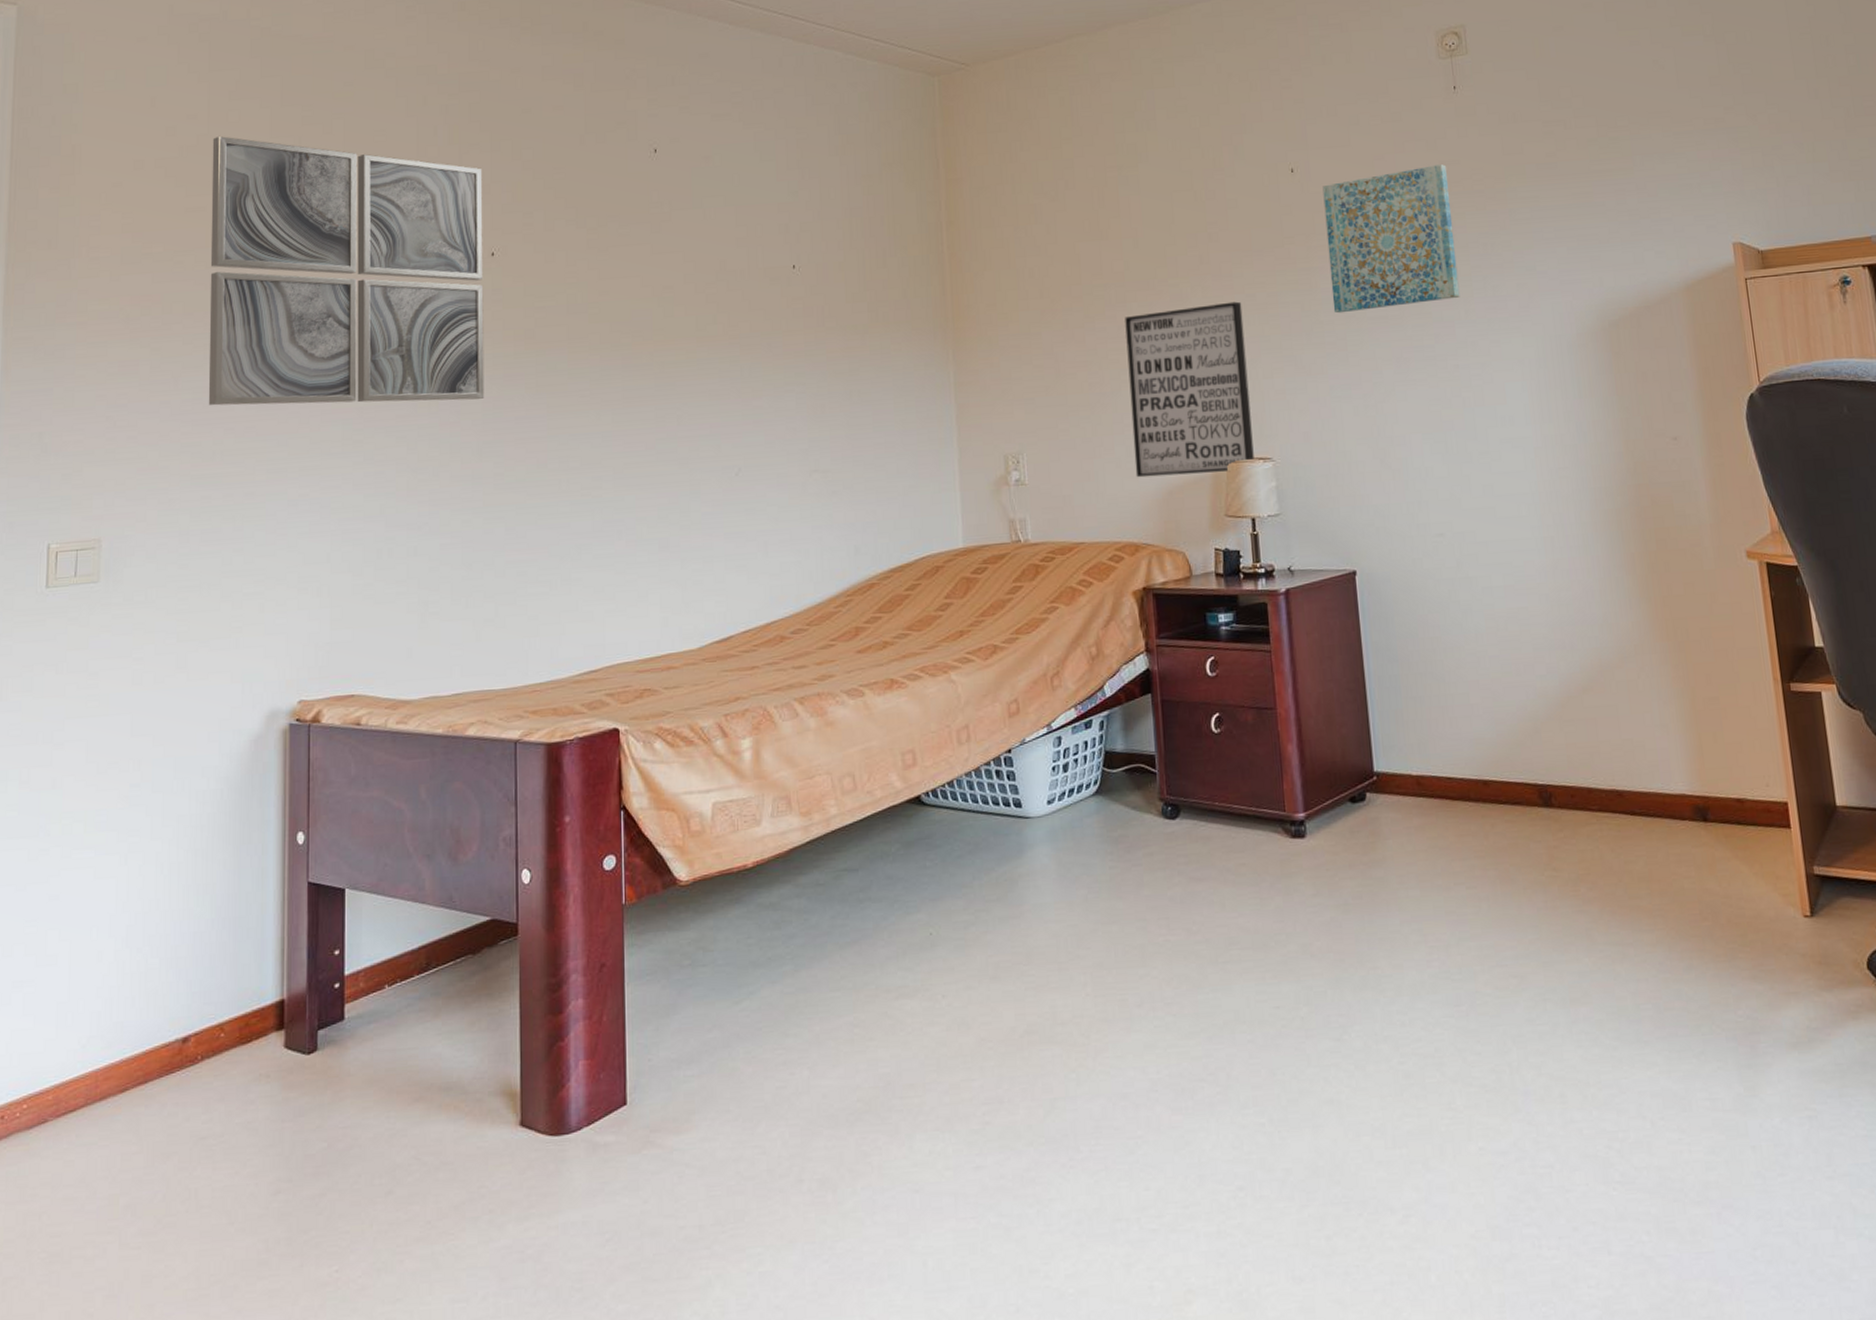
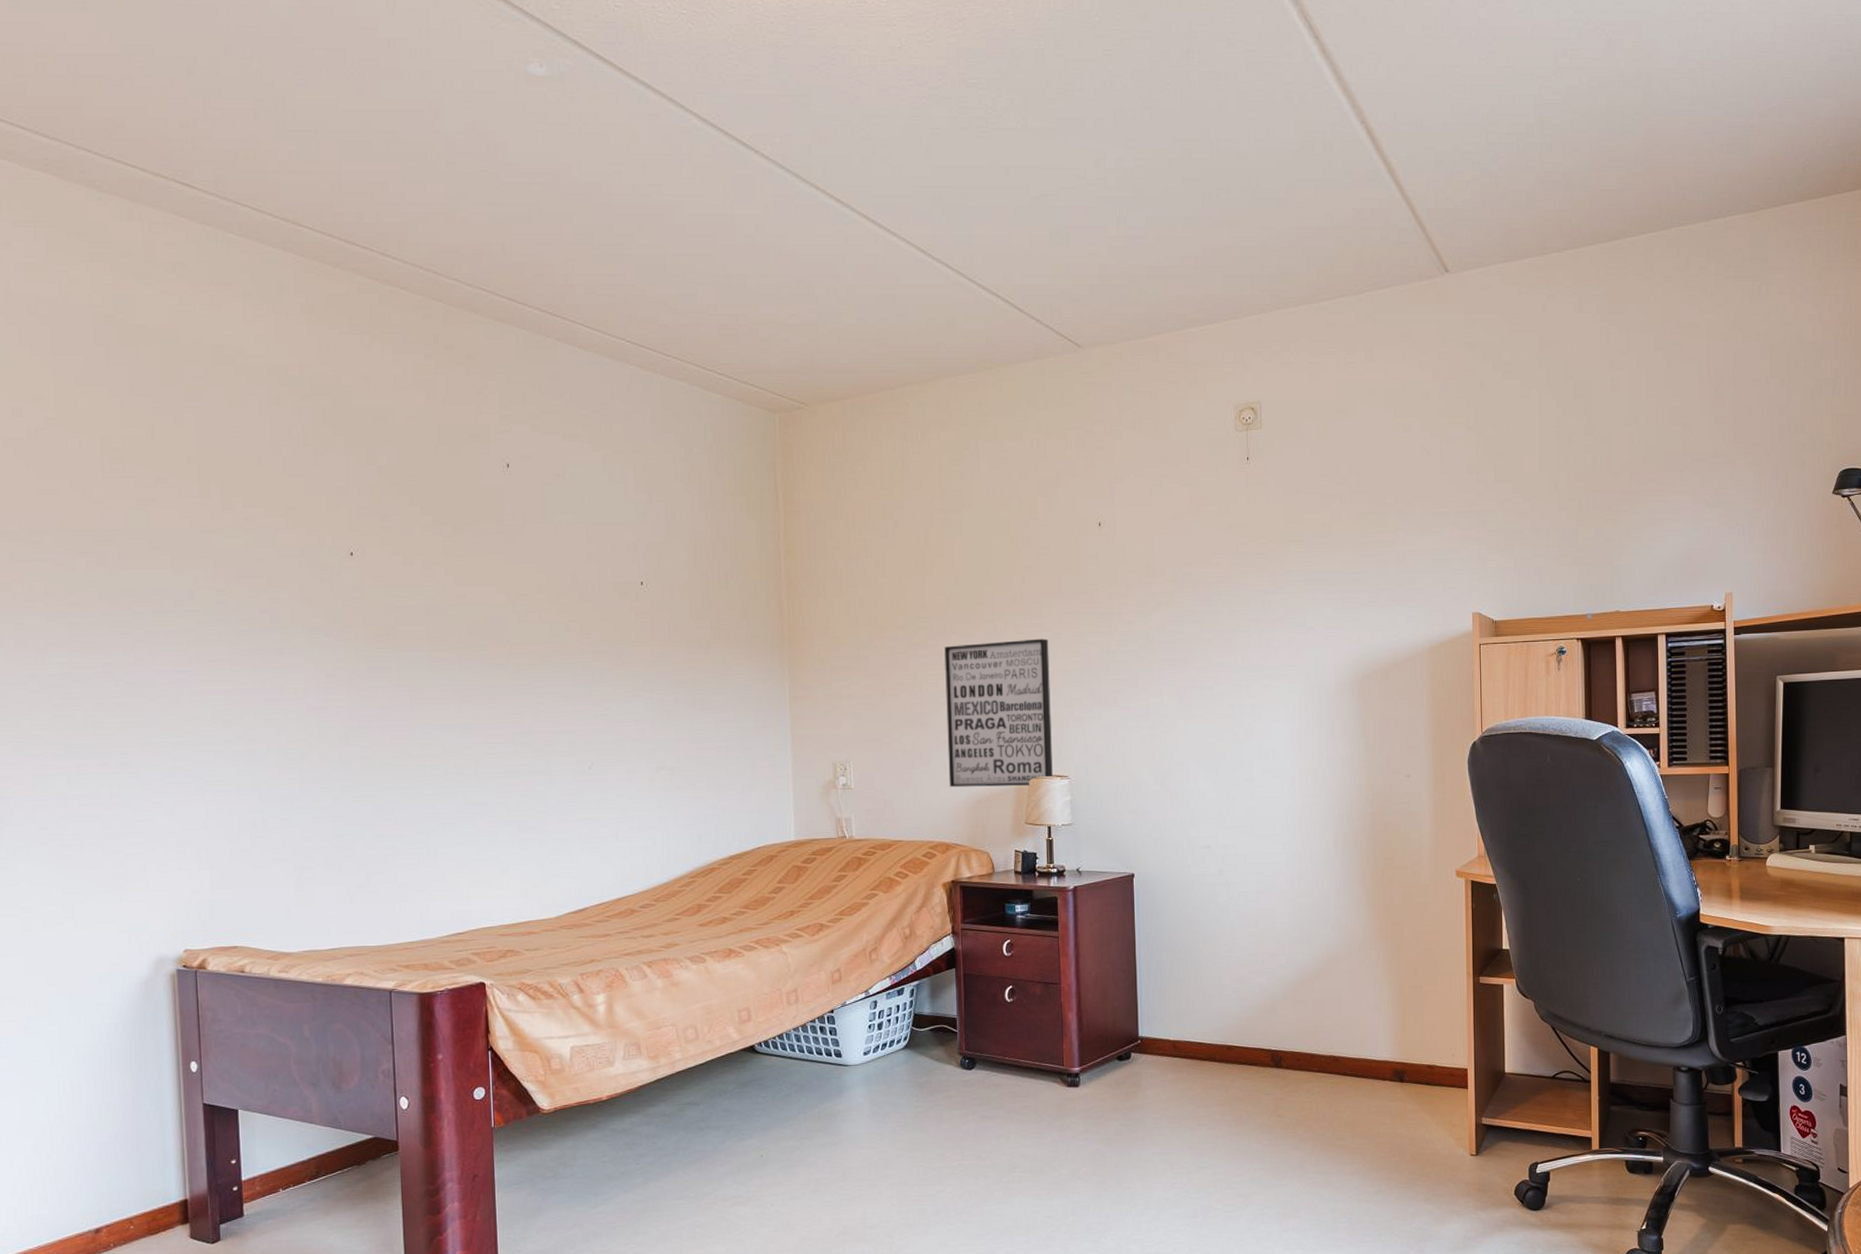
wall art: present [208,136,485,406] -> none [61,421,349,689]
wall art: present [1322,164,1460,314] -> none [1125,528,1239,654]

